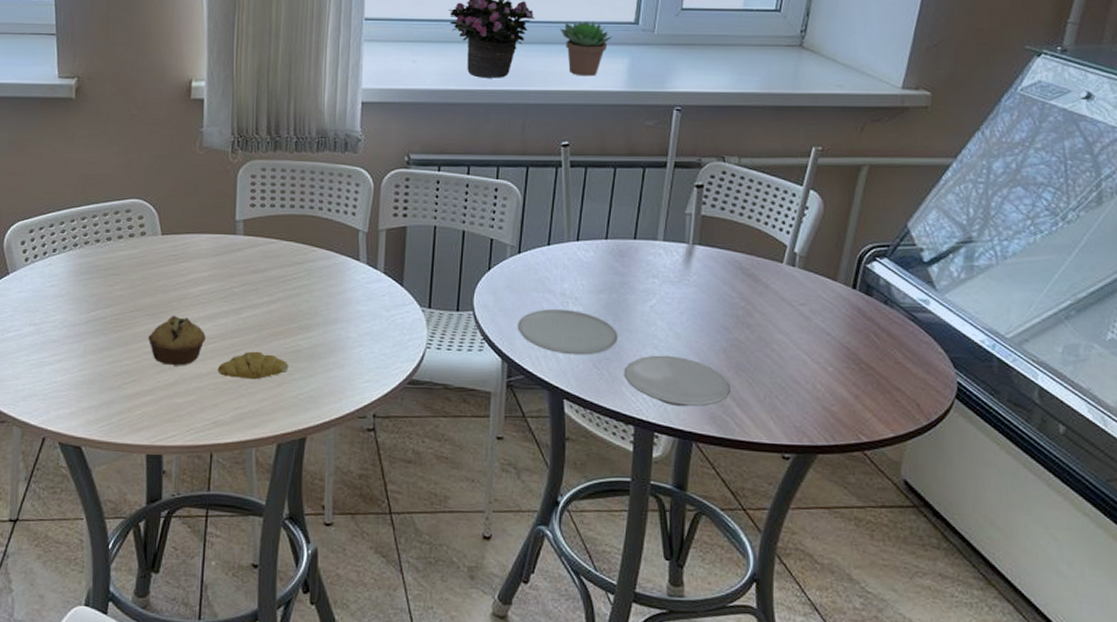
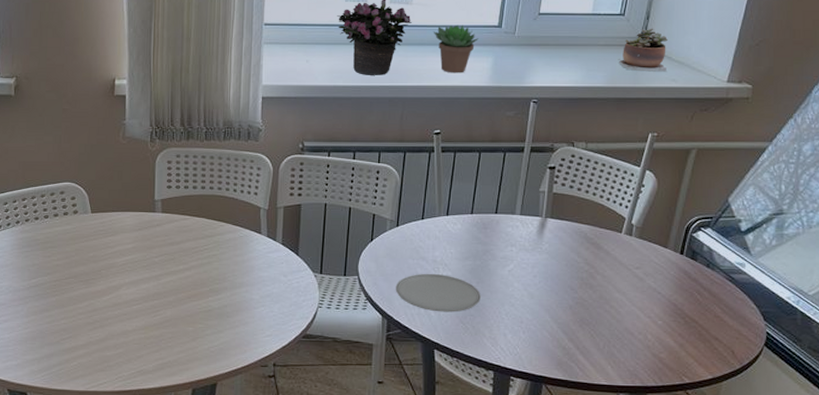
muffin: present [147,316,206,366] -> none [81,282,131,324]
croissant: present [217,351,289,380] -> none [141,311,201,335]
saucer: present [624,355,732,407] -> none [485,311,576,355]
succulent plant: none [774,26,832,78] -> present [618,28,668,73]

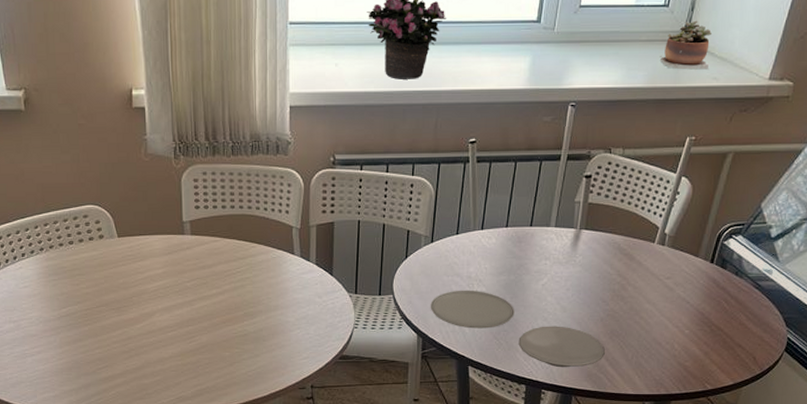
succulent plant: present [433,24,478,73] -> none [468,20,516,75]
saucer: none [485,311,576,355] -> present [518,326,606,368]

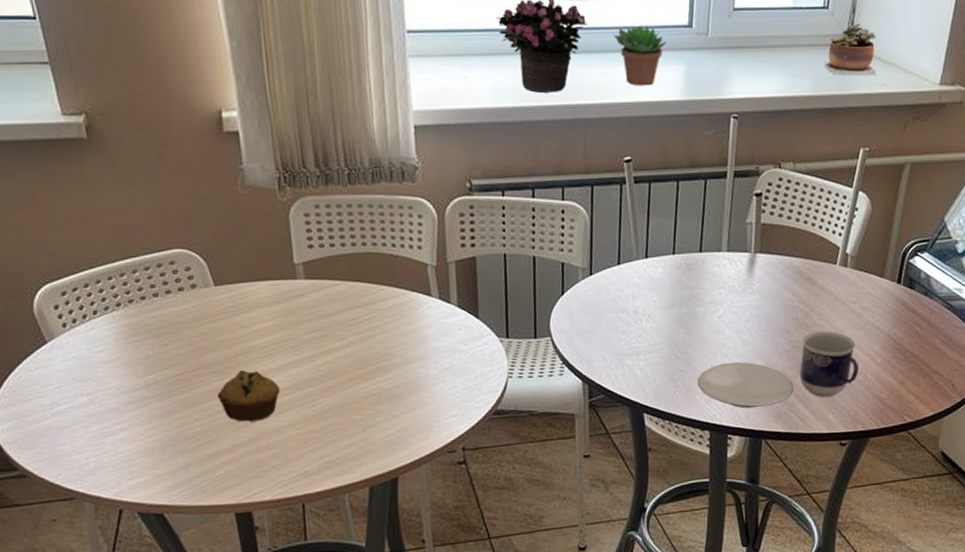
muffin: none [114,309,165,352] -> present [217,370,280,422]
plate: present [430,290,514,329] -> none [594,326,690,371]
succulent plant: none [468,20,516,75] -> present [613,25,667,86]
cup: none [611,302,667,363] -> present [799,331,859,398]

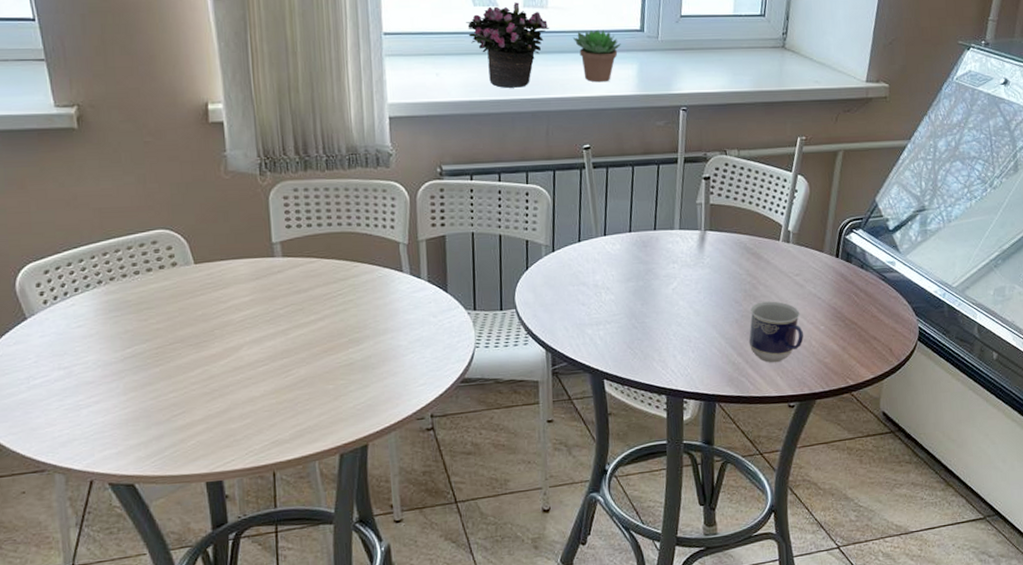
muffin: present [217,370,280,422] -> none [192,343,255,393]
saucer: present [697,361,795,409] -> none [654,330,745,374]
succulent plant: present [823,23,877,77] -> none [762,29,810,75]

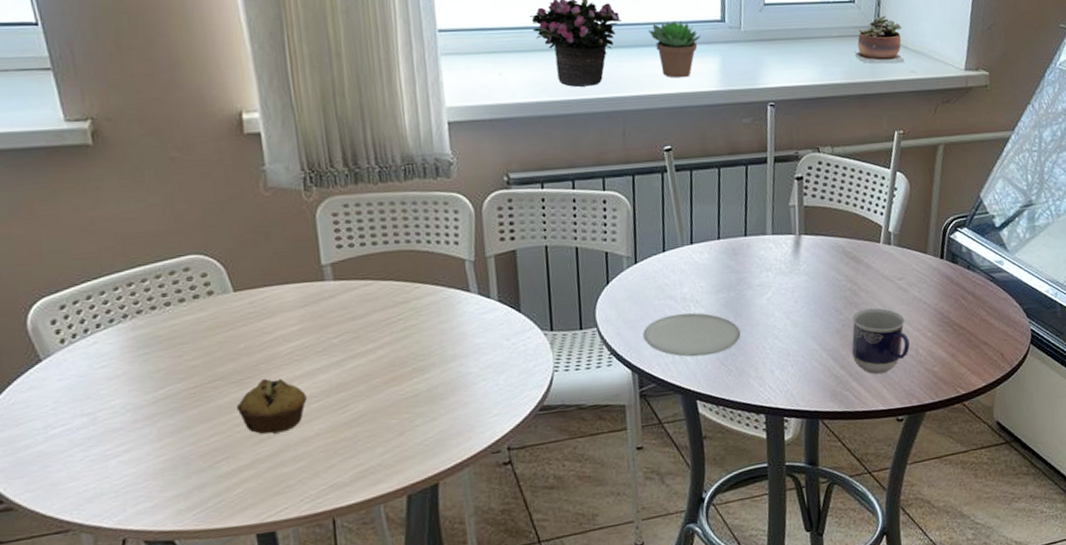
muffin: none [192,343,255,393] -> present [236,379,307,434]
plate: none [557,298,647,340] -> present [642,313,741,357]
succulent plant: none [762,29,810,75] -> present [854,15,906,65]

